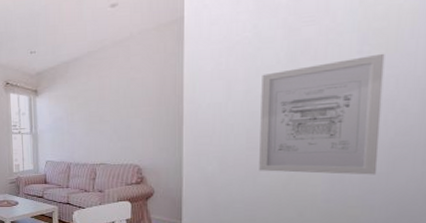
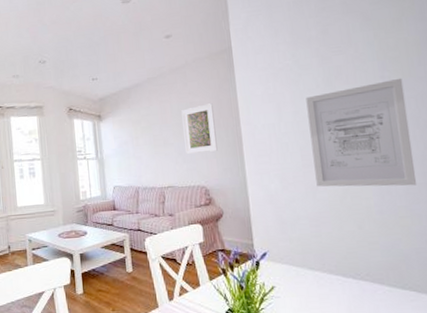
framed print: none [121,79,155,132] -> present [181,103,218,154]

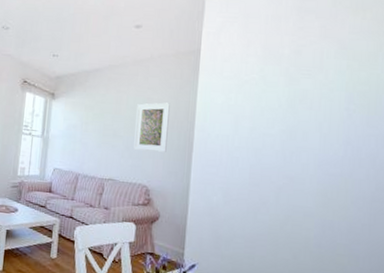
wall art: present [306,78,417,187] -> none [259,113,367,226]

